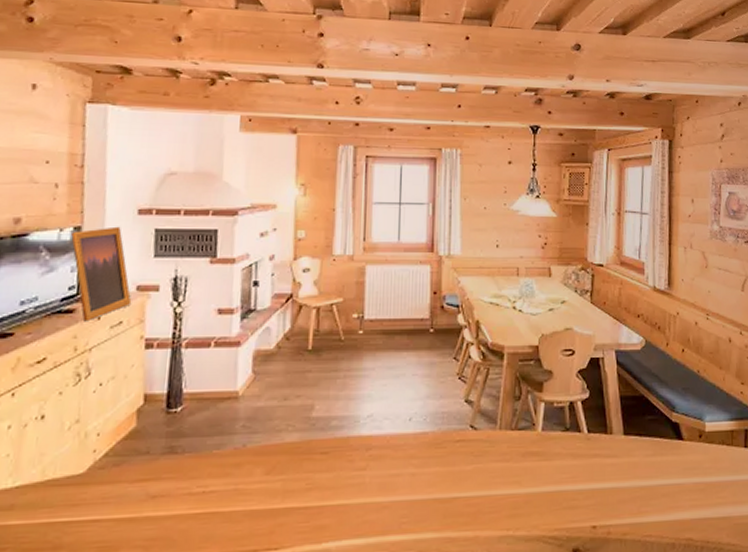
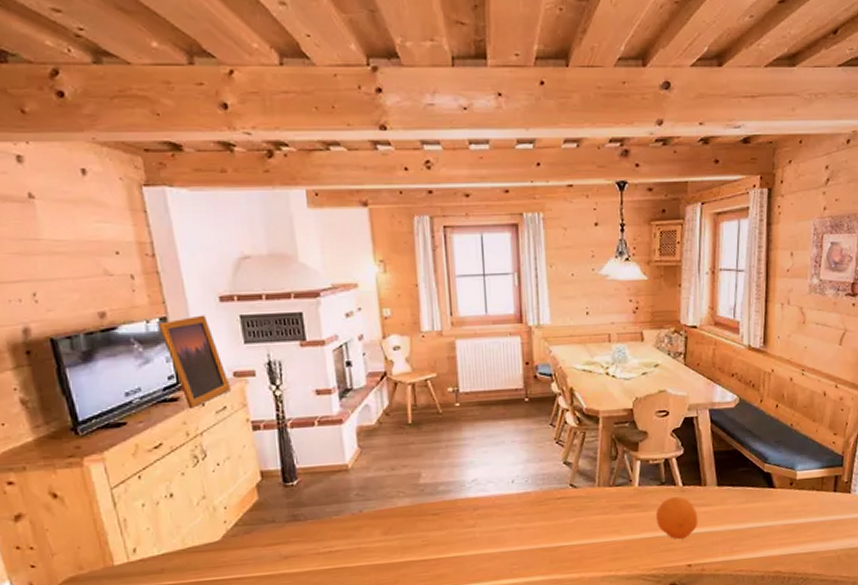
fruit: none [559,445,604,496] -> present [656,496,698,540]

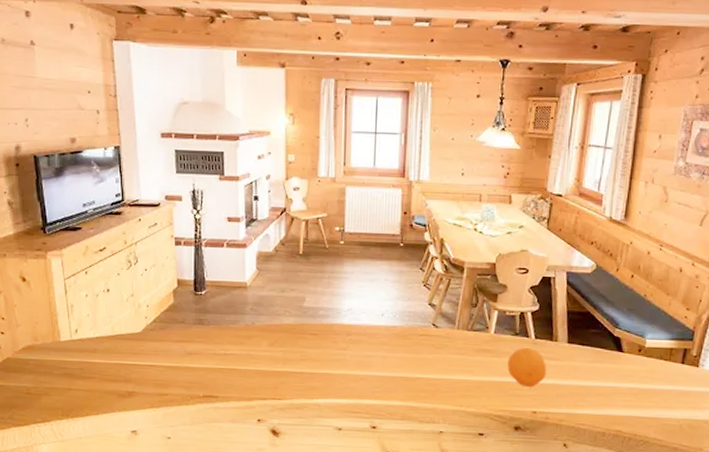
picture frame: present [158,315,232,409] -> none [113,147,163,222]

